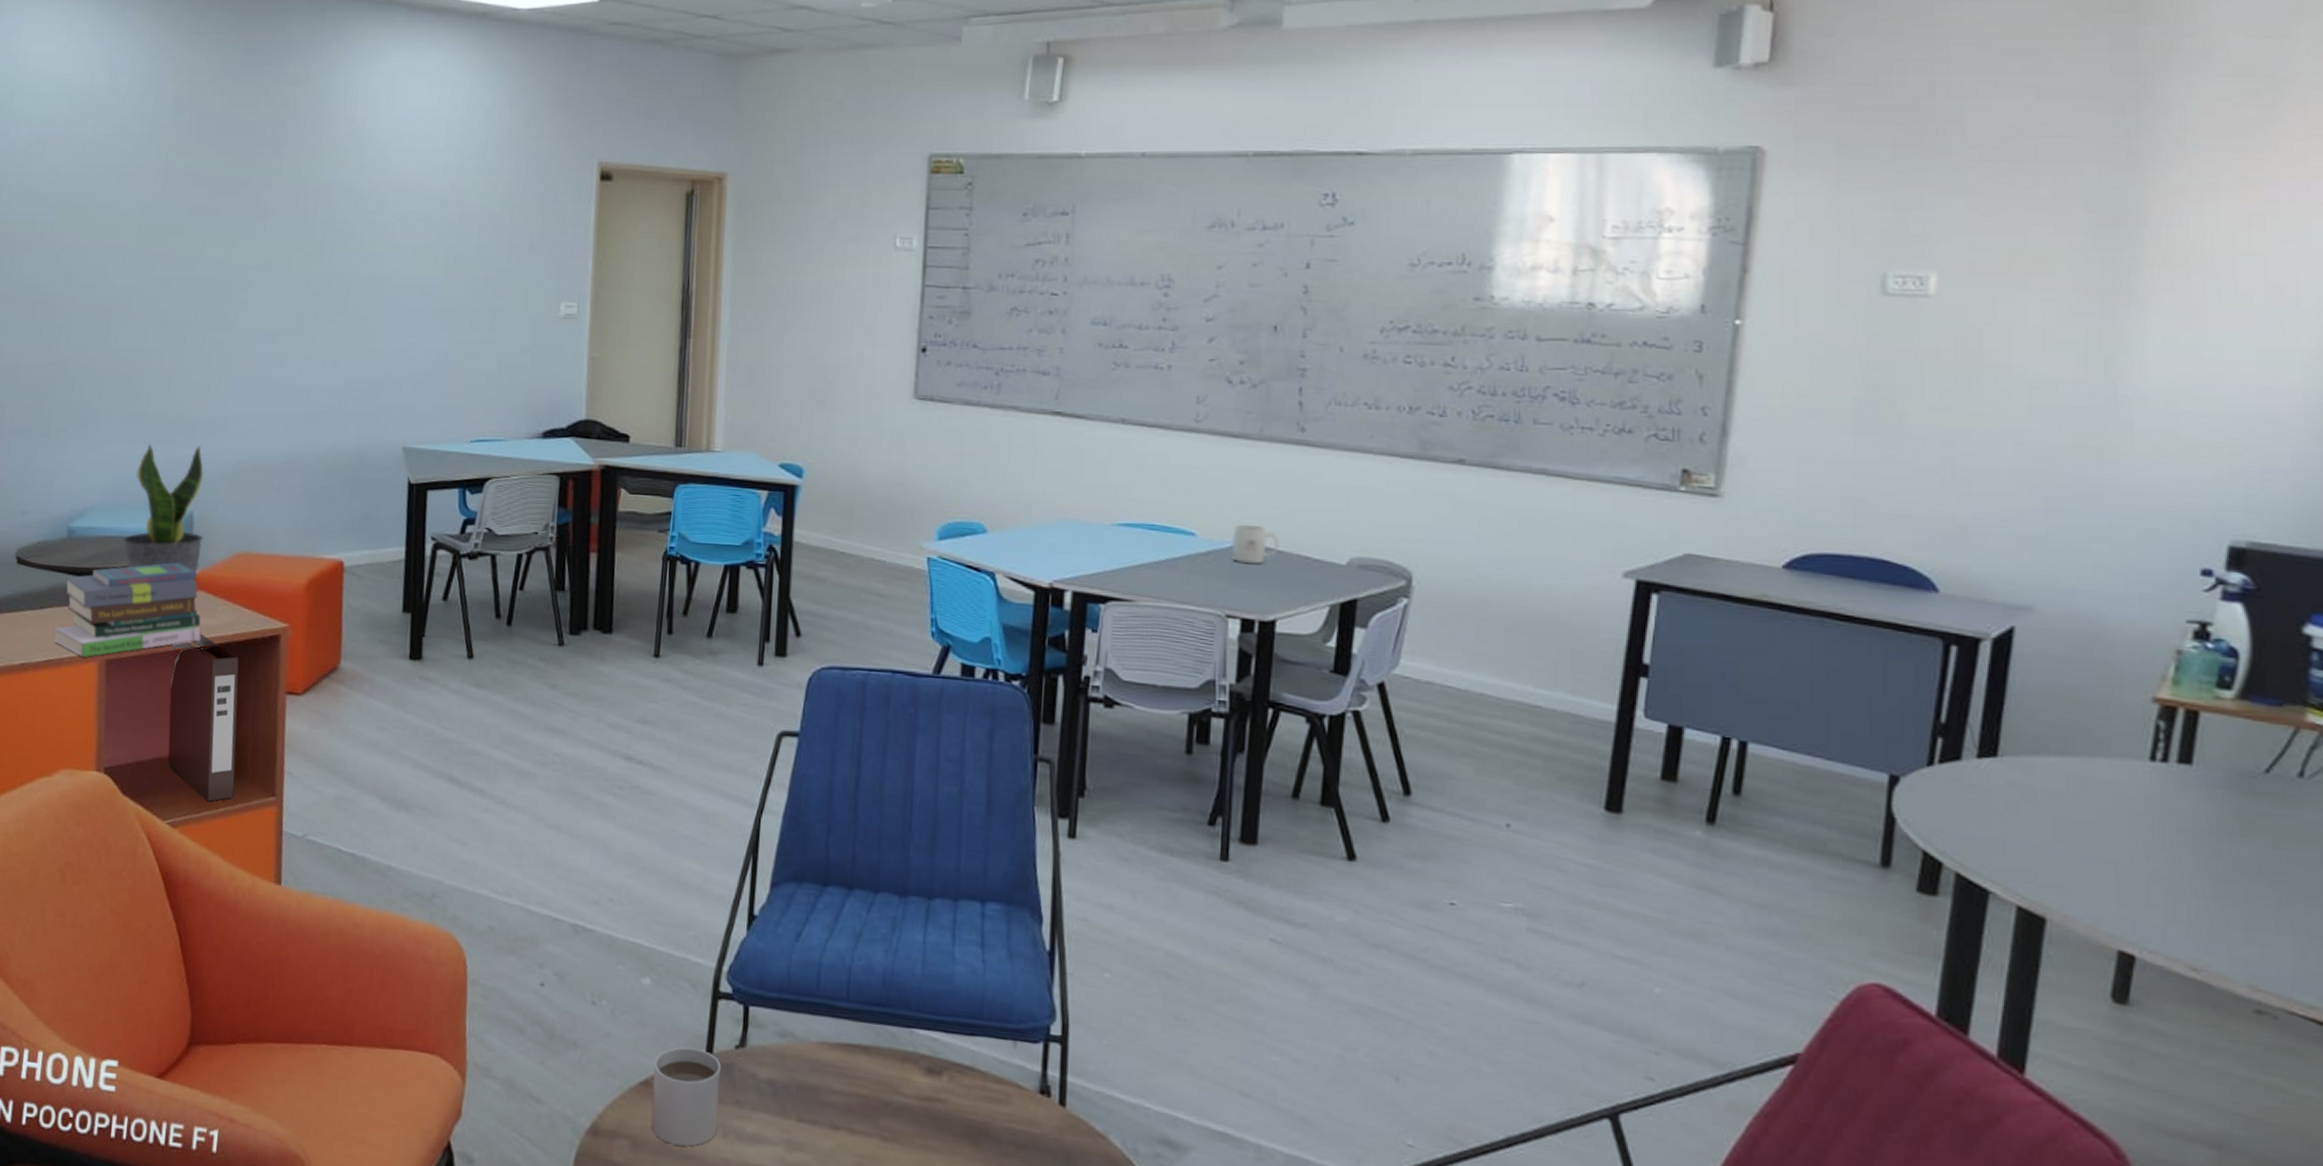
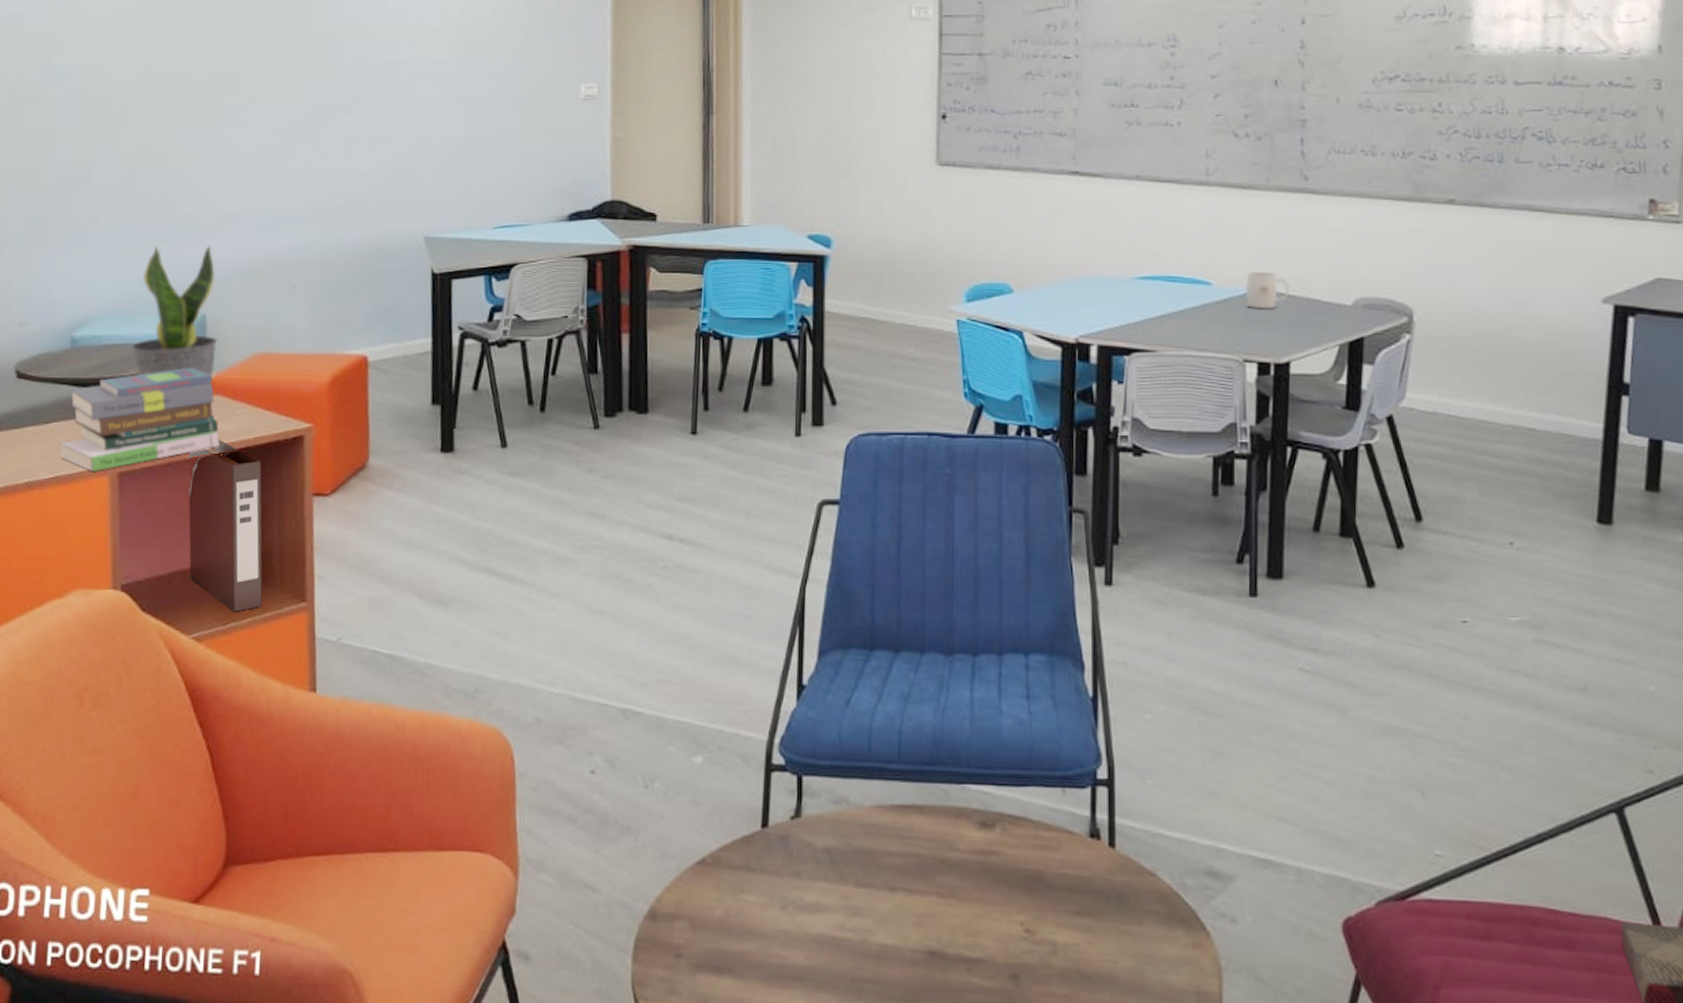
mug: present [650,1047,722,1147] -> none [709,822,778,922]

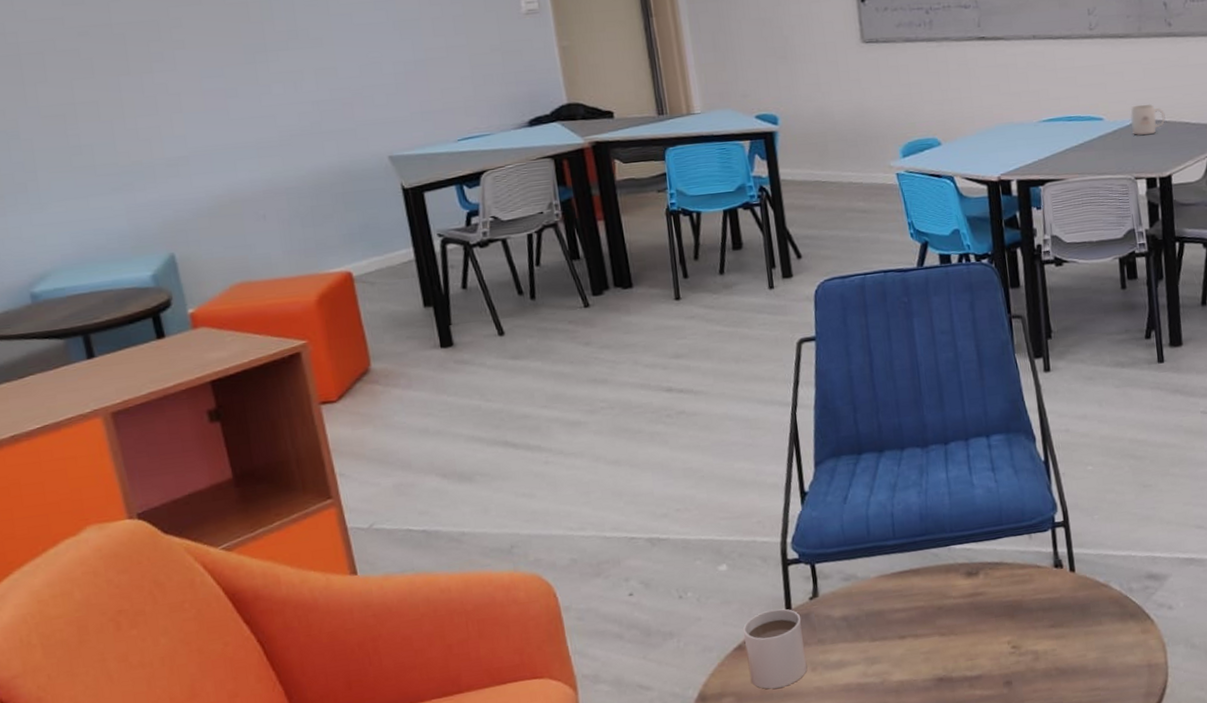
books: present [59,367,219,472] -> none [40,304,214,416]
potted plant: present [131,245,218,386] -> none [96,189,195,320]
binder: present [188,439,263,612] -> none [183,367,288,520]
mug: none [709,822,778,922] -> present [742,608,808,689]

